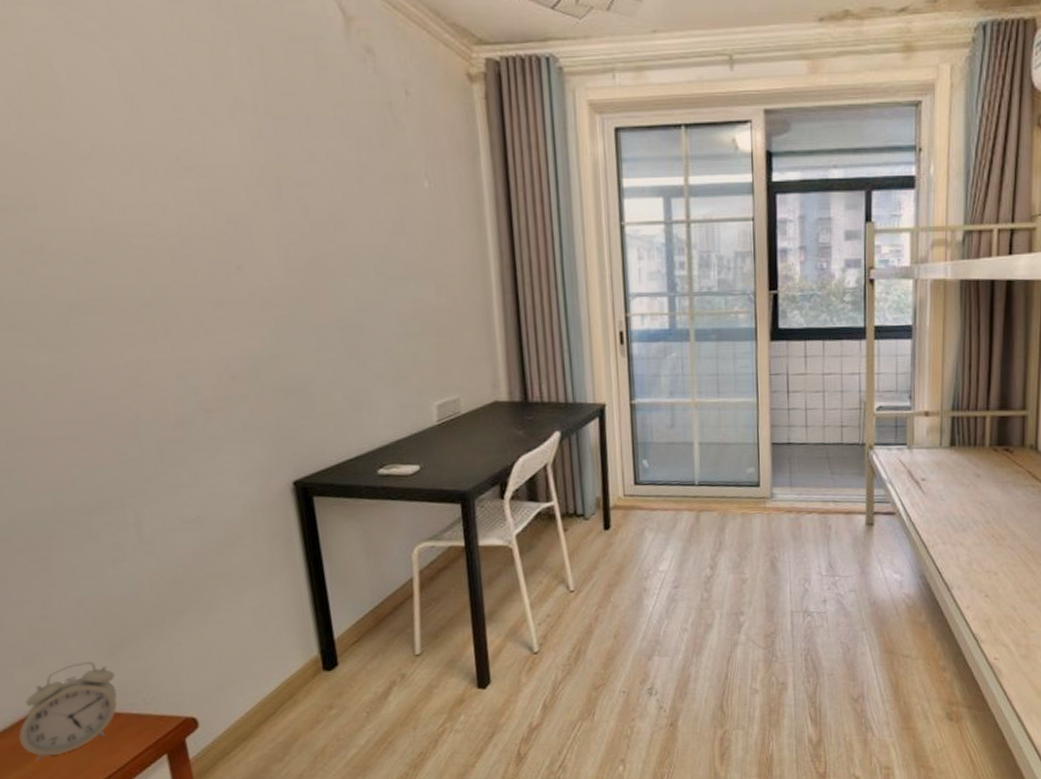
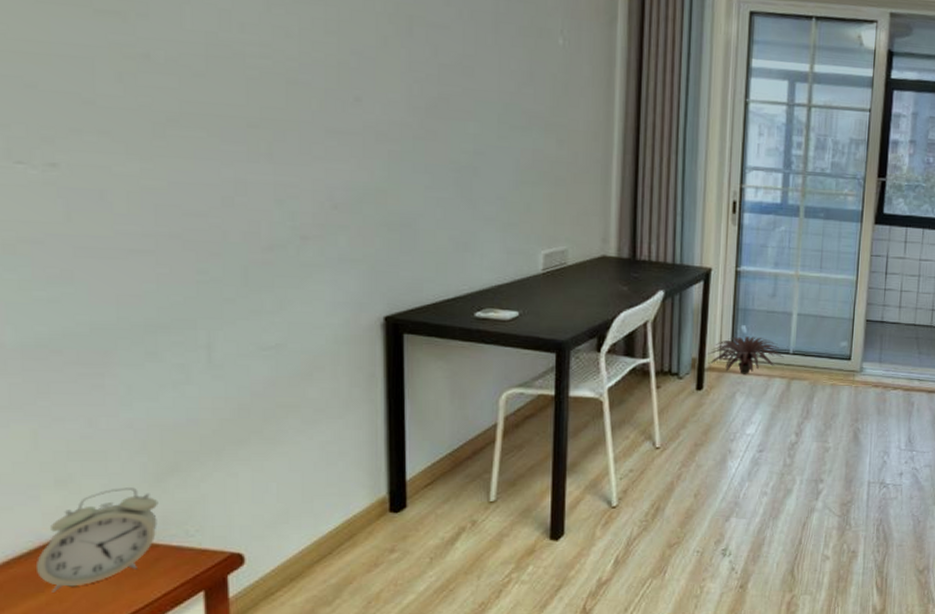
plant: none [610,470,689,510] -> present [706,336,784,374]

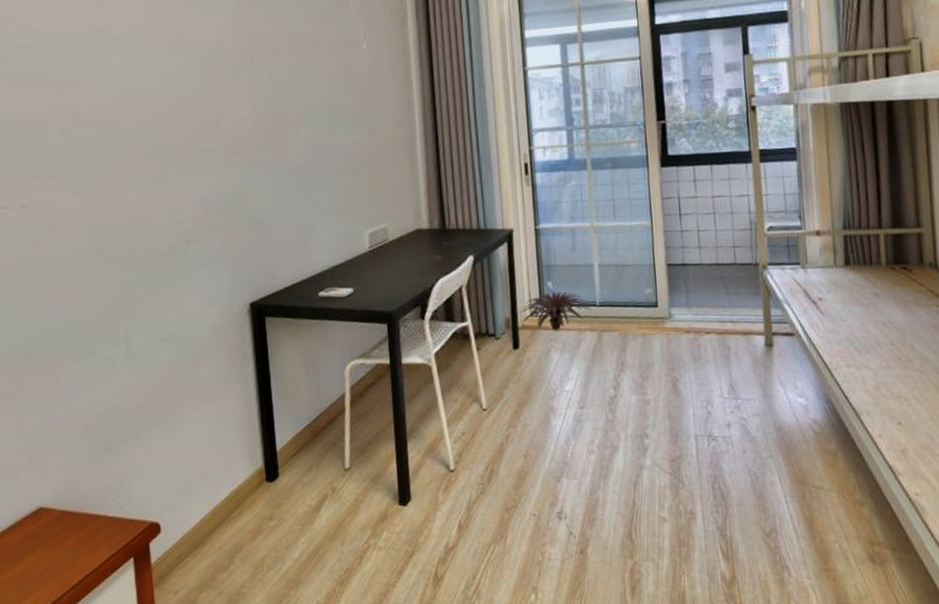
alarm clock: present [37,487,159,593] -> none [21,466,99,559]

